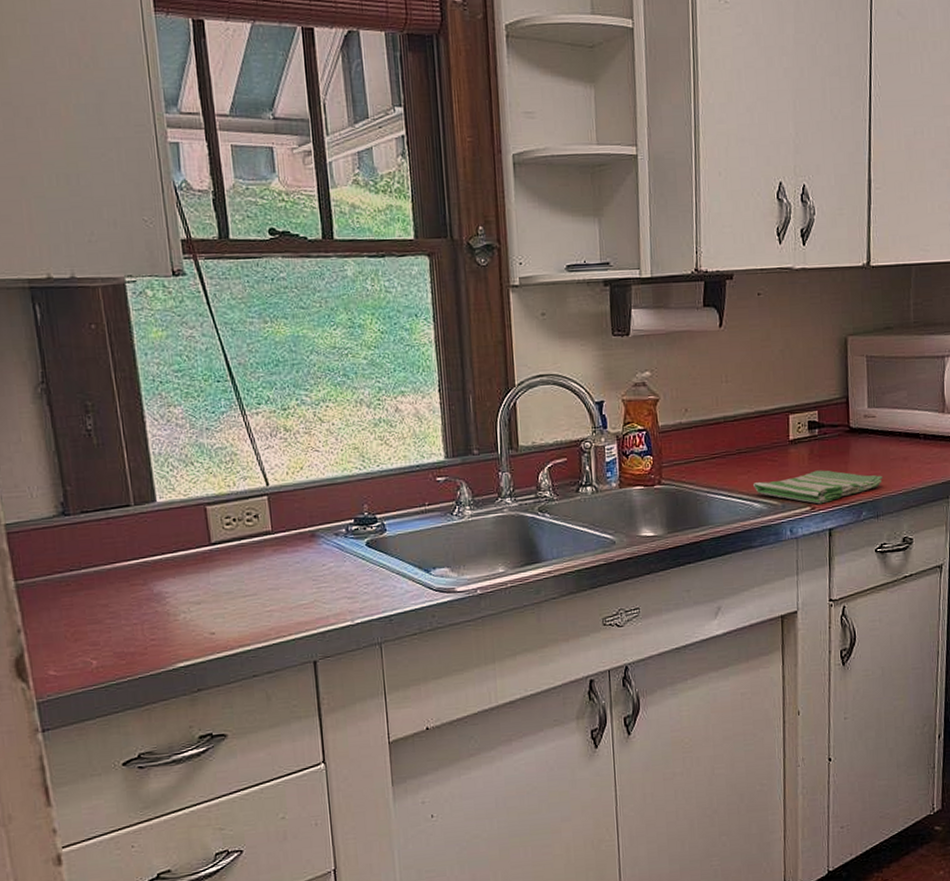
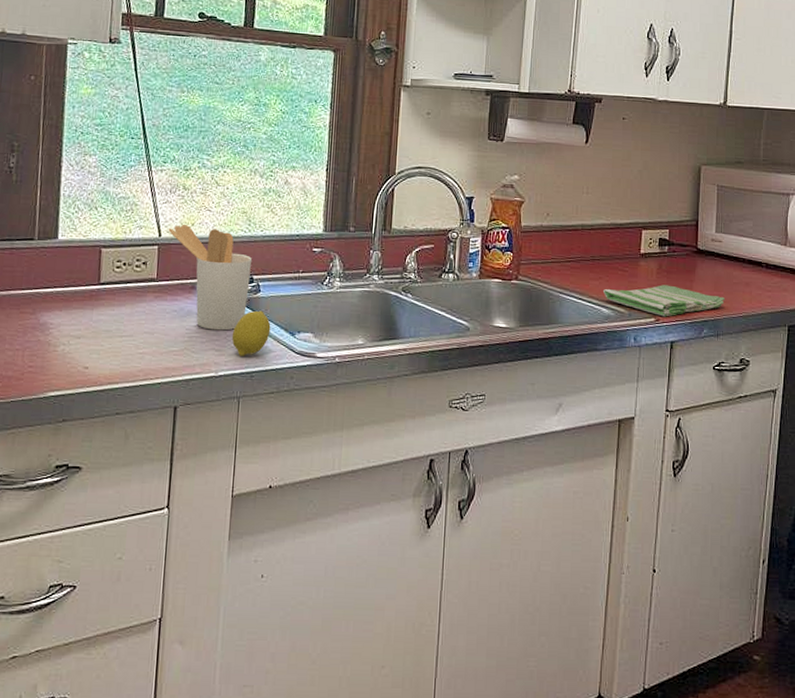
utensil holder: none [275,468,375,578] -> present [168,224,253,331]
lemon: none [362,550,404,601] -> present [231,310,271,356]

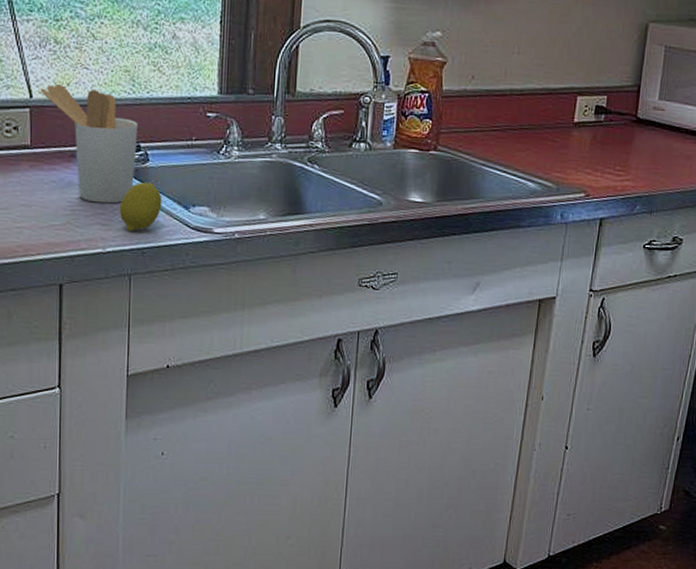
dish towel: present [603,285,725,317] -> none [530,157,662,192]

